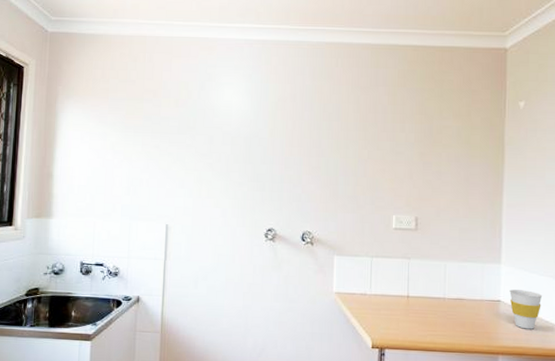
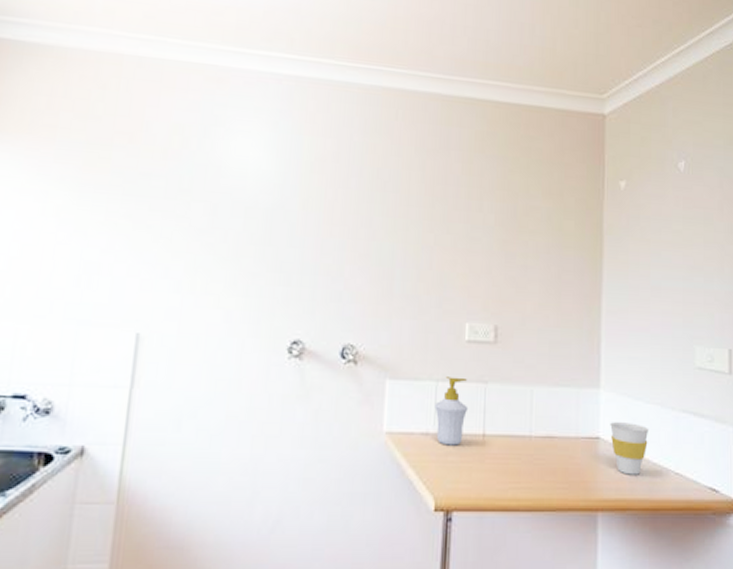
soap bottle: none [370,254,396,303] -> present [434,377,469,446]

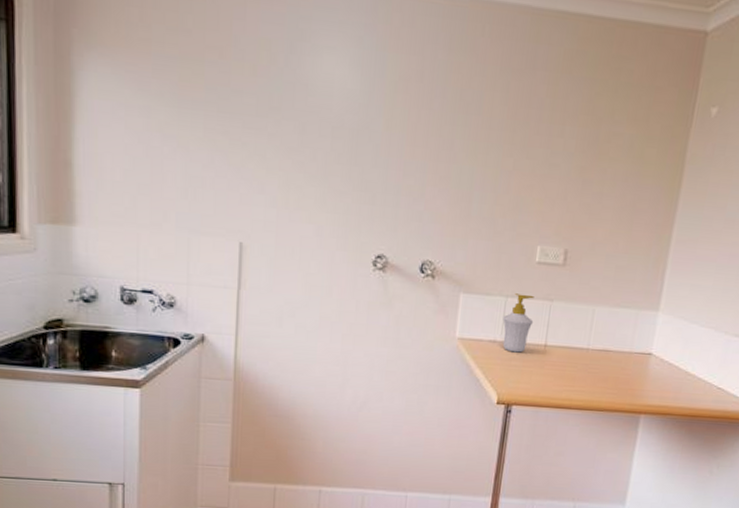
cup: present [610,422,649,475] -> none [662,341,700,387]

